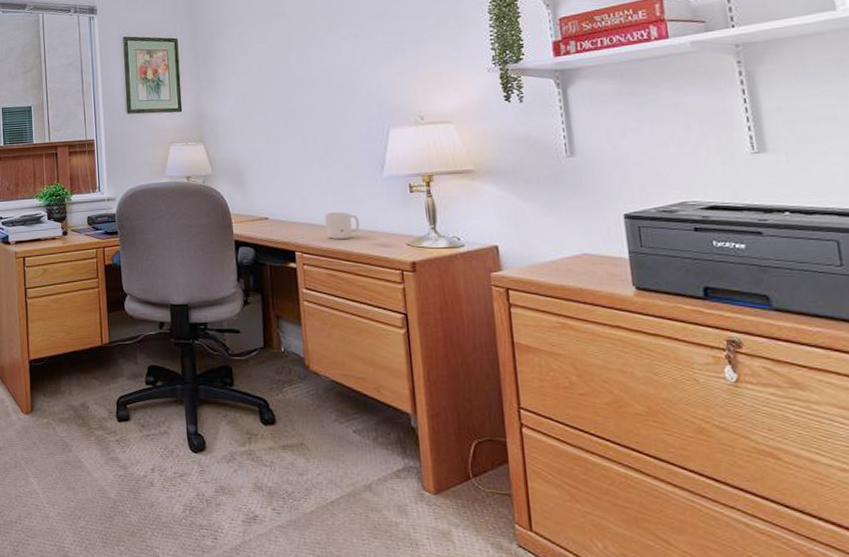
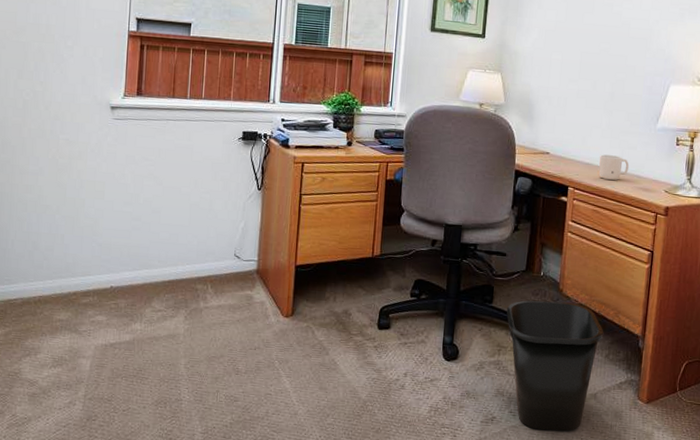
waste bin: none [250,379,367,531] -> present [506,300,604,431]

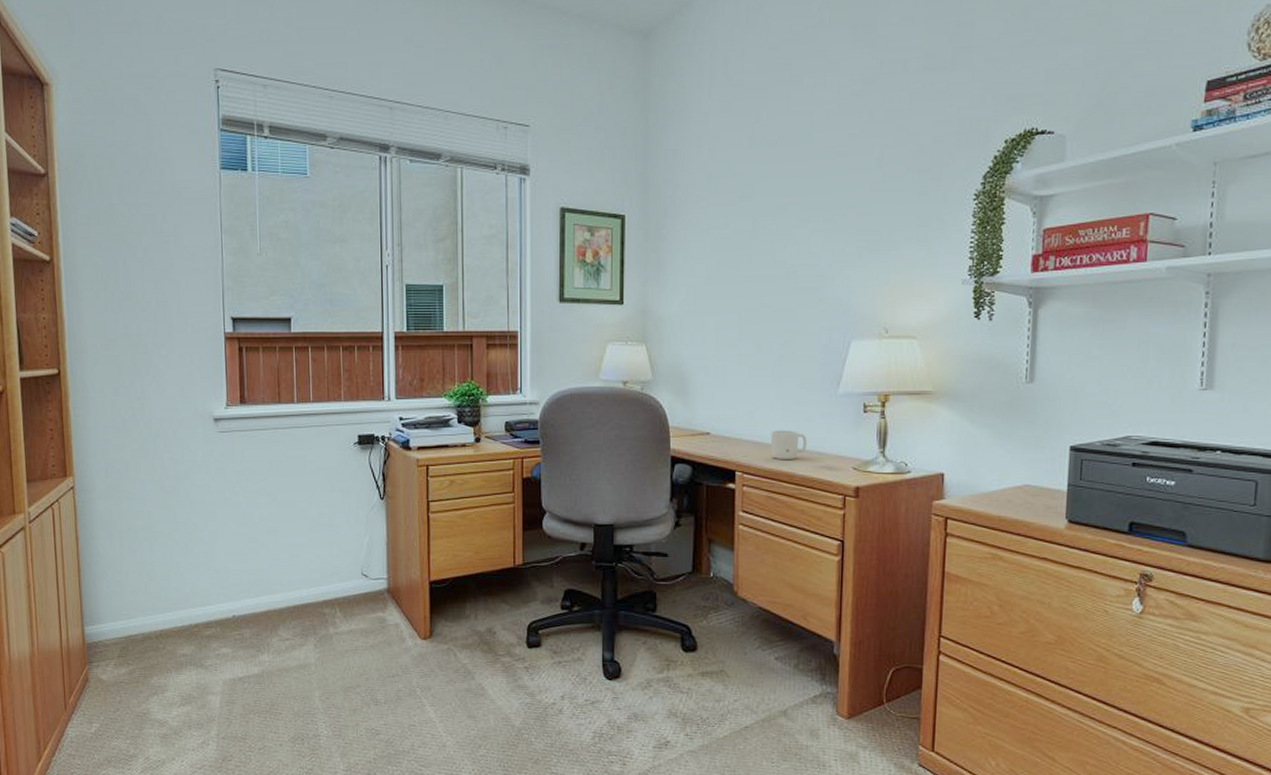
waste bin: present [506,300,604,431] -> none [673,606,791,755]

